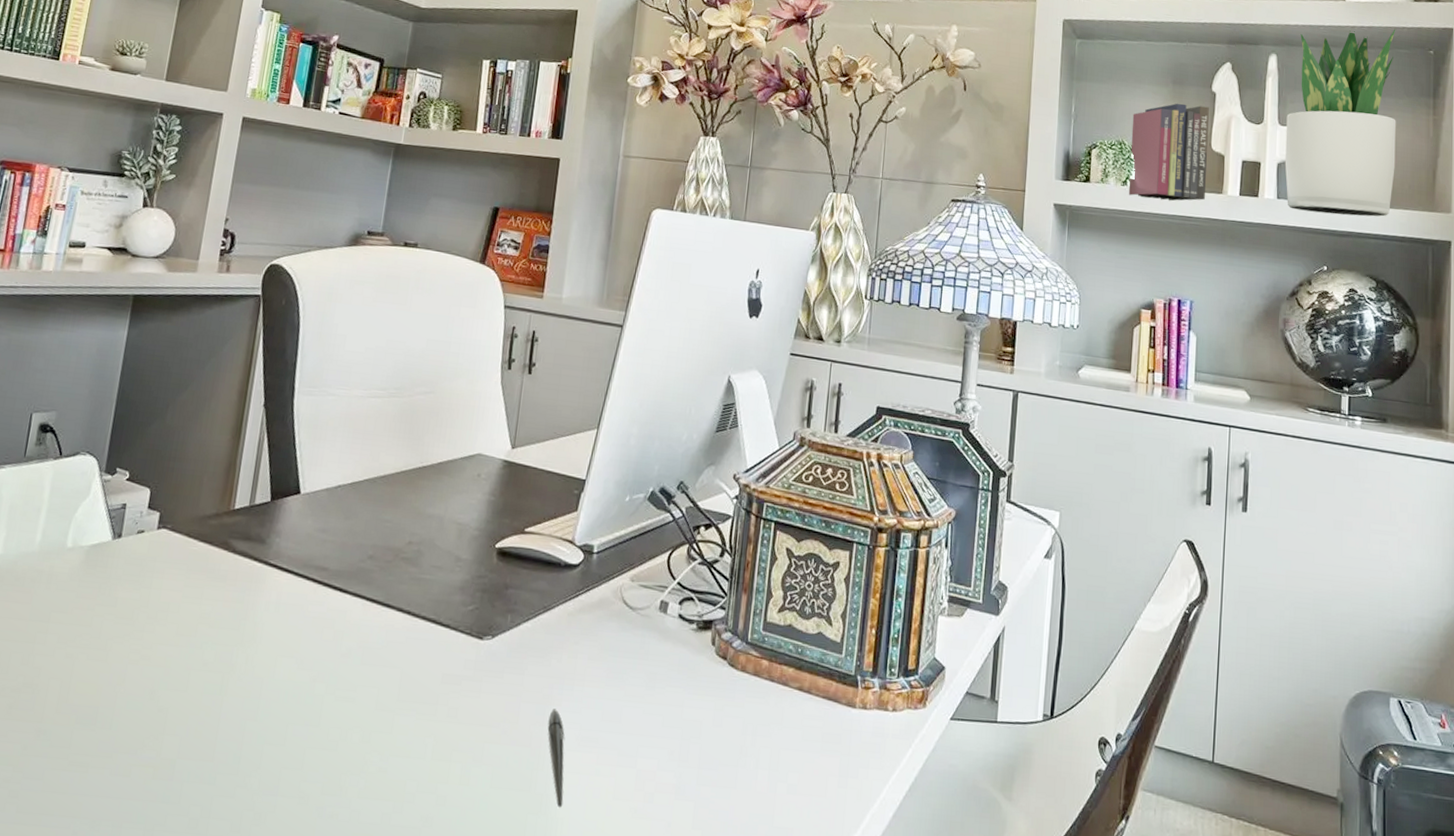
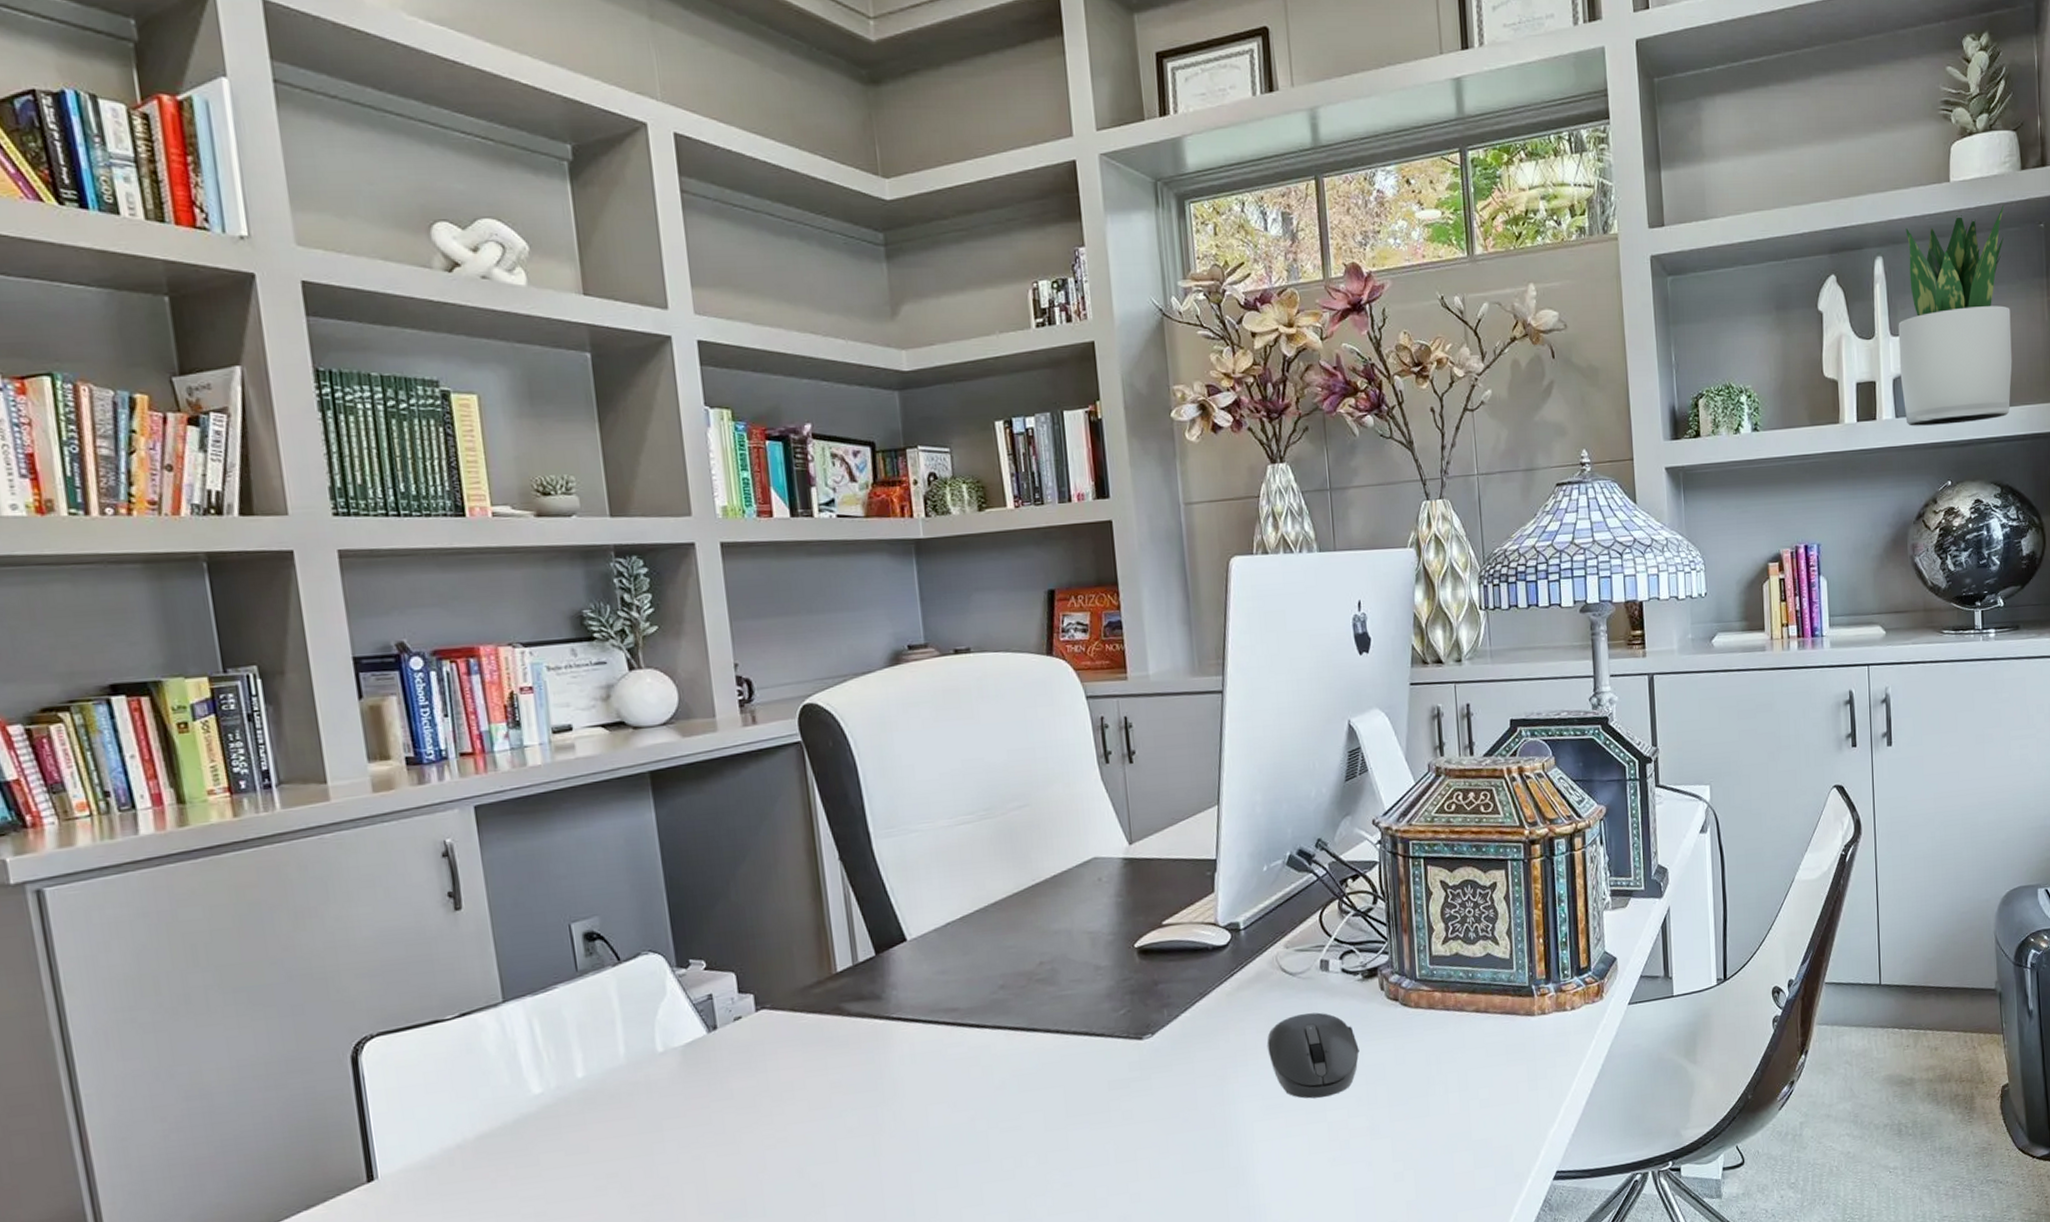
pen: present [547,708,565,808] -> none [1228,1086,1260,1175]
computer mouse: none [594,650,681,743] -> present [1266,1012,1359,1099]
books: present [1128,103,1209,201] -> none [1737,329,1822,444]

